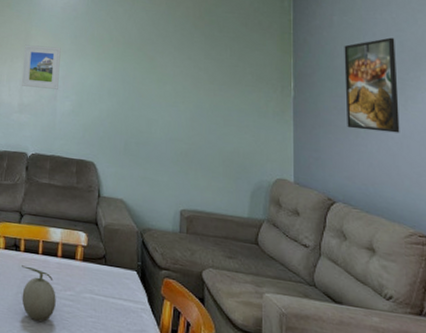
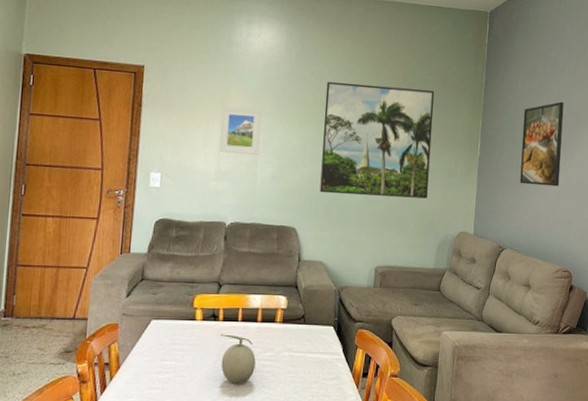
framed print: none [118,20,236,140] -> present [320,81,435,199]

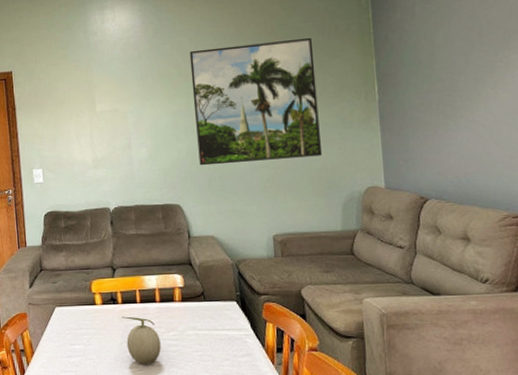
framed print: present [219,106,262,155] -> none [89,92,131,140]
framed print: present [520,101,564,187] -> none [428,18,490,123]

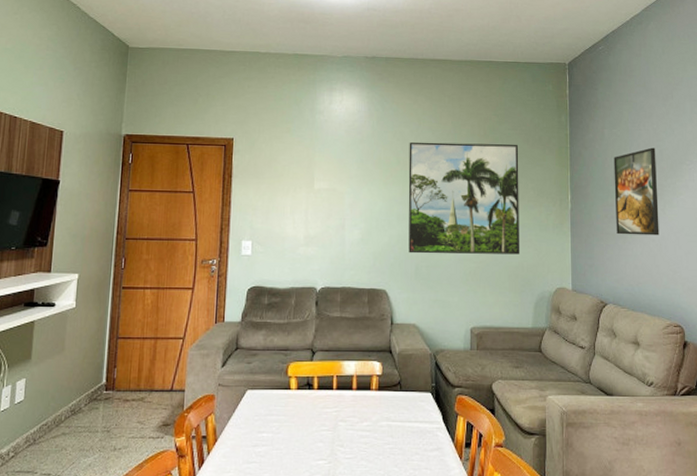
fruit: present [122,316,161,364] -> none [316,403,353,456]
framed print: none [428,18,490,123] -> present [613,147,659,236]

